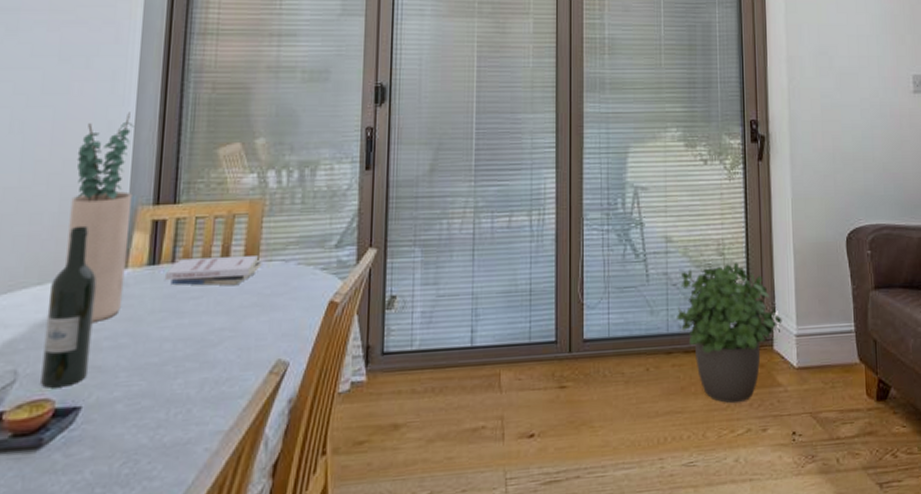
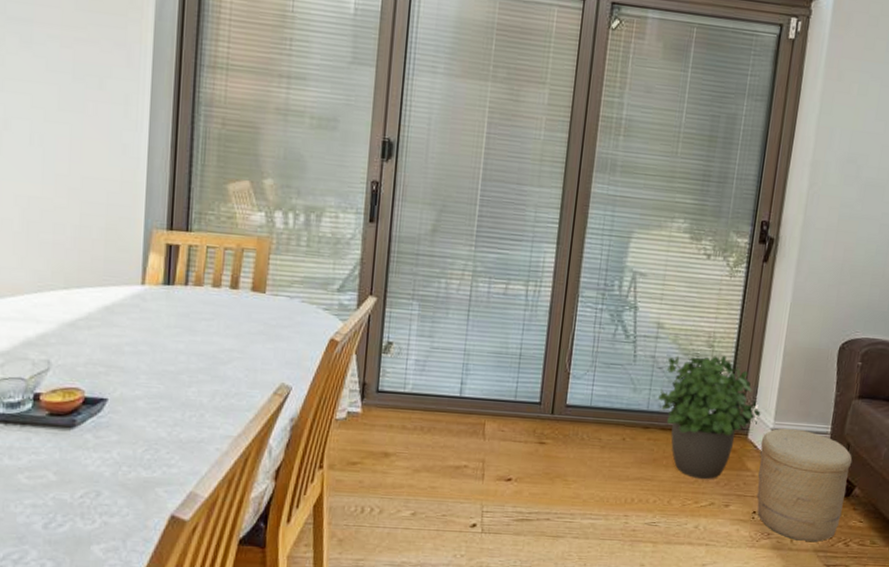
wine bottle: present [41,225,97,388] -> none [71,240,117,380]
vase: present [66,112,134,322] -> none [88,137,148,329]
books: present [164,256,262,286] -> none [178,283,269,314]
basket: none [787,331,883,459] -> present [756,428,853,542]

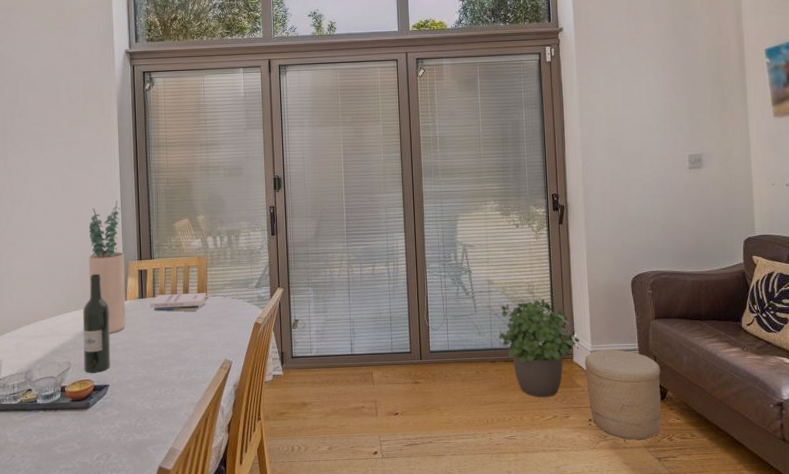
wine bottle: none [71,240,117,380] -> present [82,273,111,373]
vase: none [88,137,148,329] -> present [88,200,126,333]
books: none [178,283,269,314] -> present [149,293,209,312]

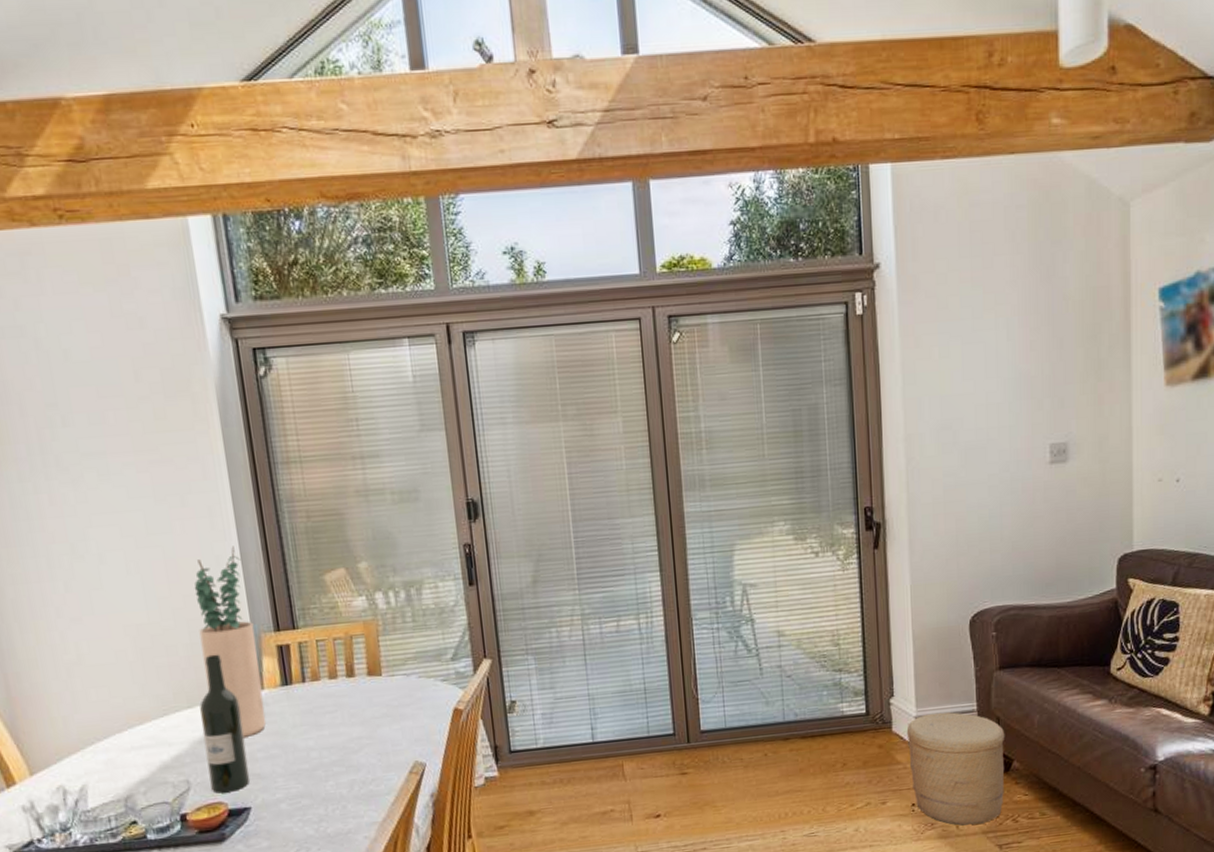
books: present [149,293,209,312] -> none [298,672,386,702]
potted plant: present [497,298,580,397] -> none [791,651,901,781]

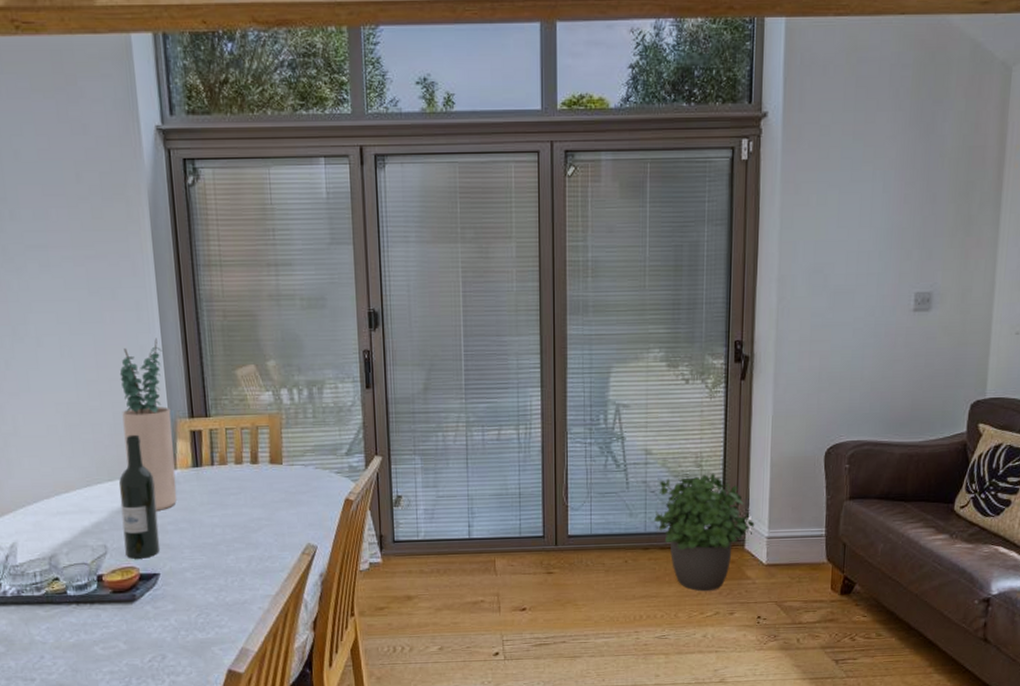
potted plant: none [791,651,901,781] -> present [653,473,755,591]
basket: present [906,712,1005,826] -> none [758,535,850,640]

